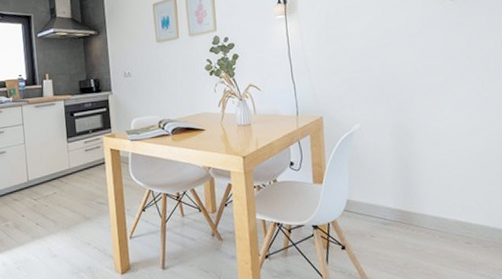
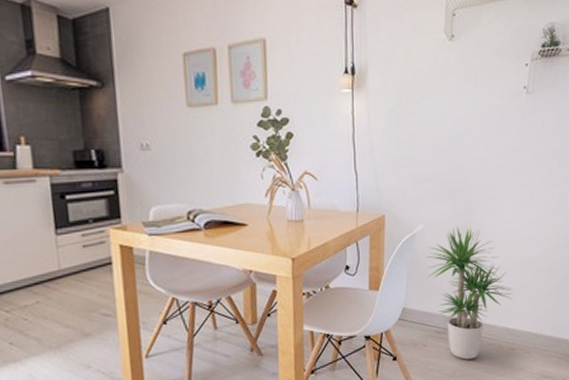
potted plant: none [366,124,462,252] -> present [426,226,513,360]

